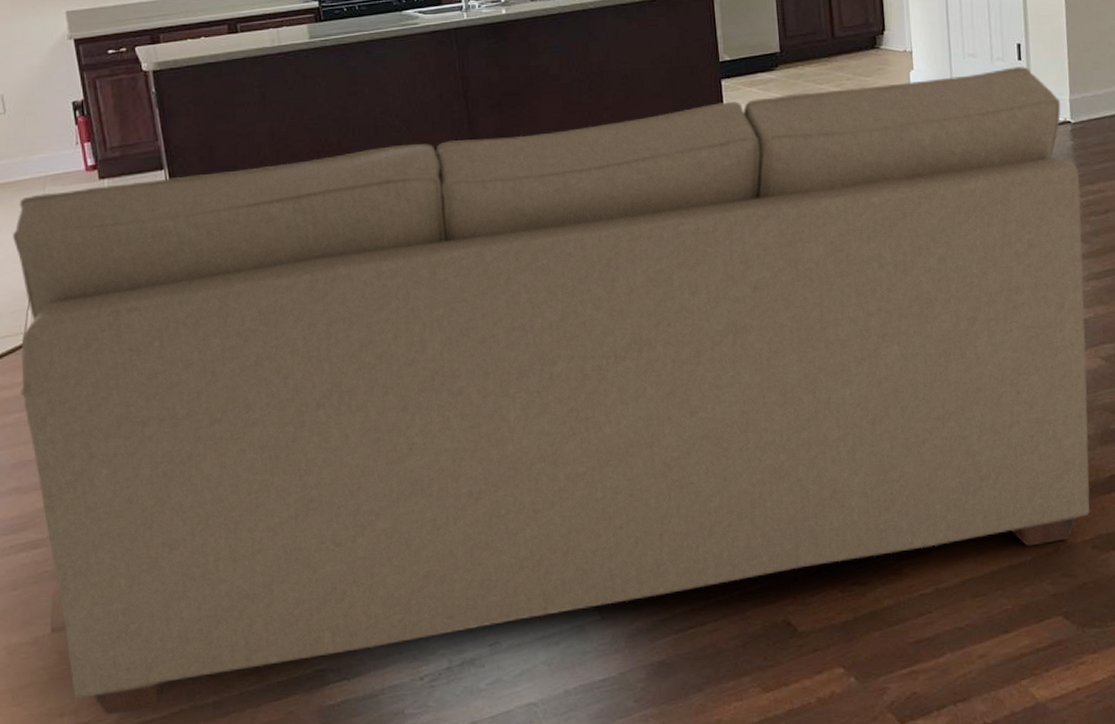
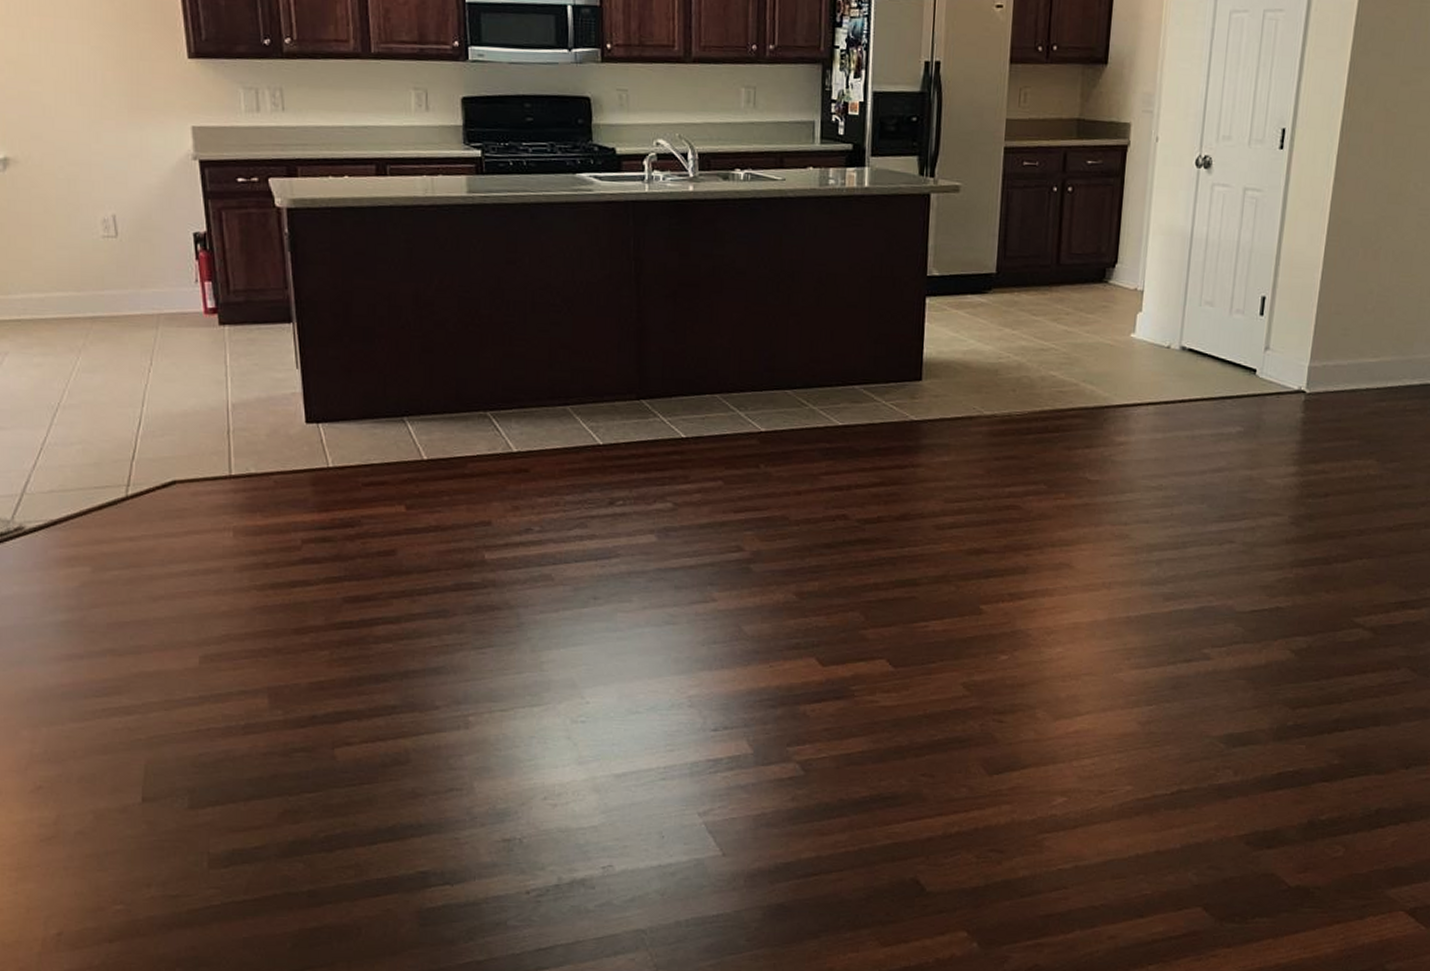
sofa: present [13,66,1091,715] -> none [120,322,1305,891]

